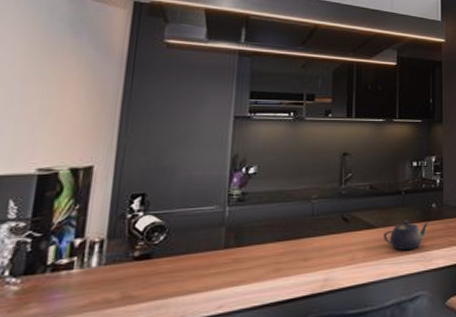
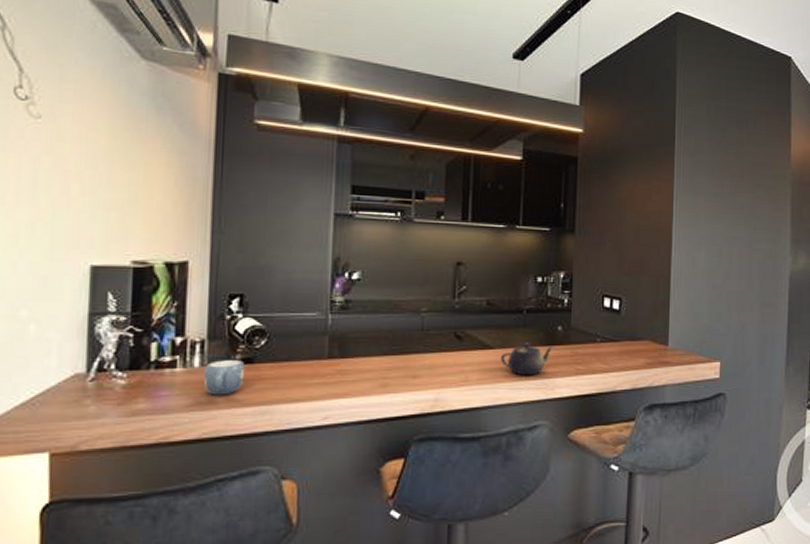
mug: none [100,255,143,294] -> present [203,359,245,396]

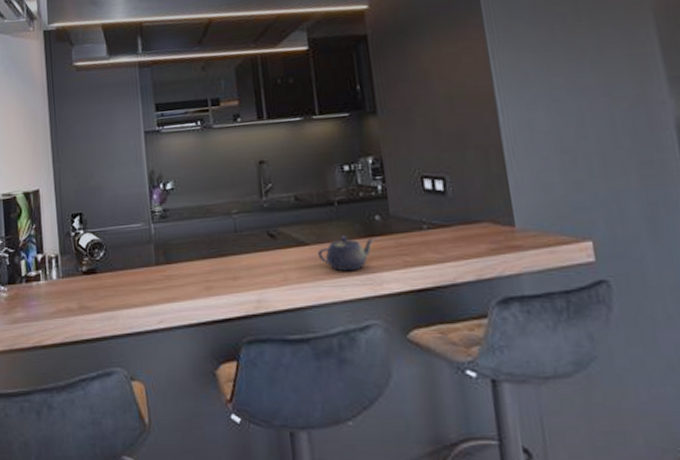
mug: present [203,359,245,396] -> none [60,270,91,304]

